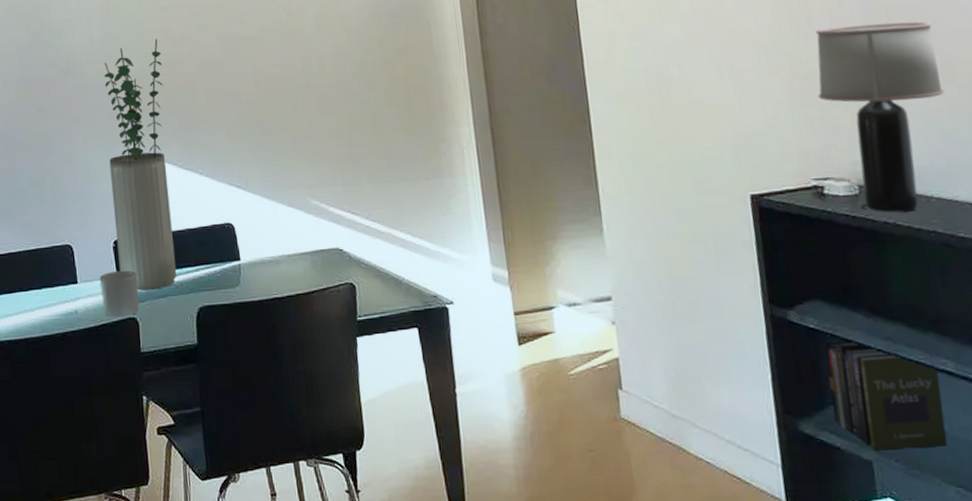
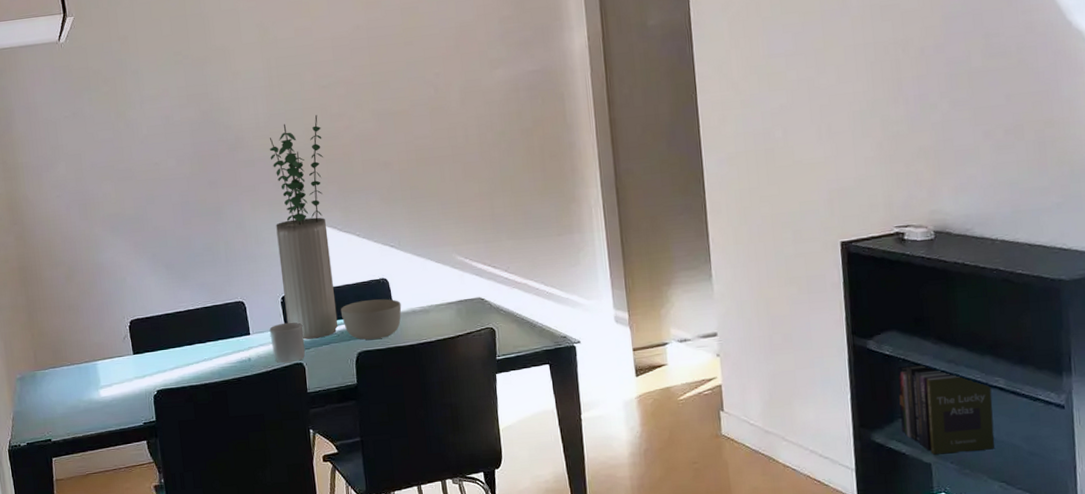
bowl: none [179,246,249,293] -> present [340,299,402,340]
table lamp: present [815,21,945,213] -> none [904,84,1014,255]

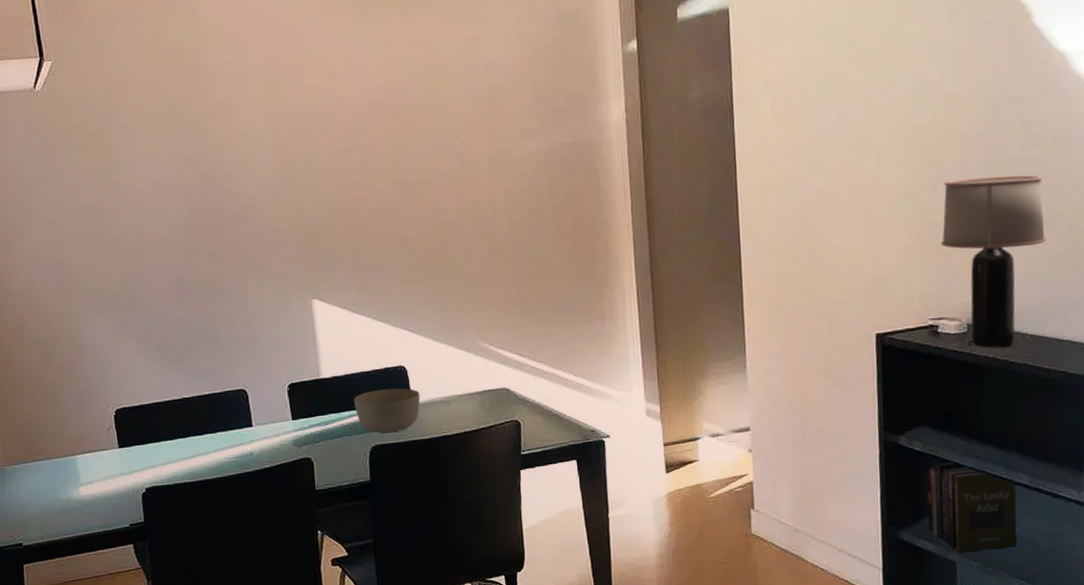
vase: present [269,114,338,340] -> none [276,183,351,432]
mug: present [269,322,306,364] -> none [274,412,314,459]
table lamp: none [904,84,1014,255] -> present [941,174,1047,349]

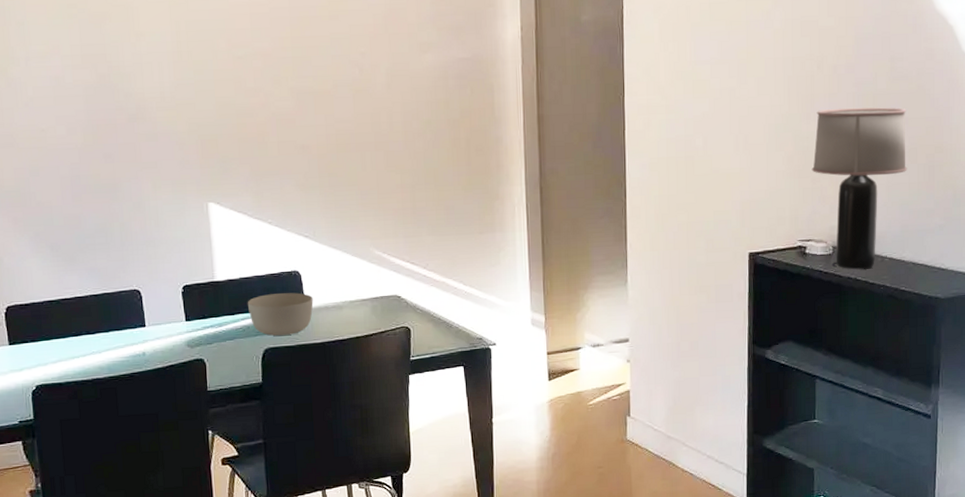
books: present [926,461,1017,553] -> none [790,374,871,460]

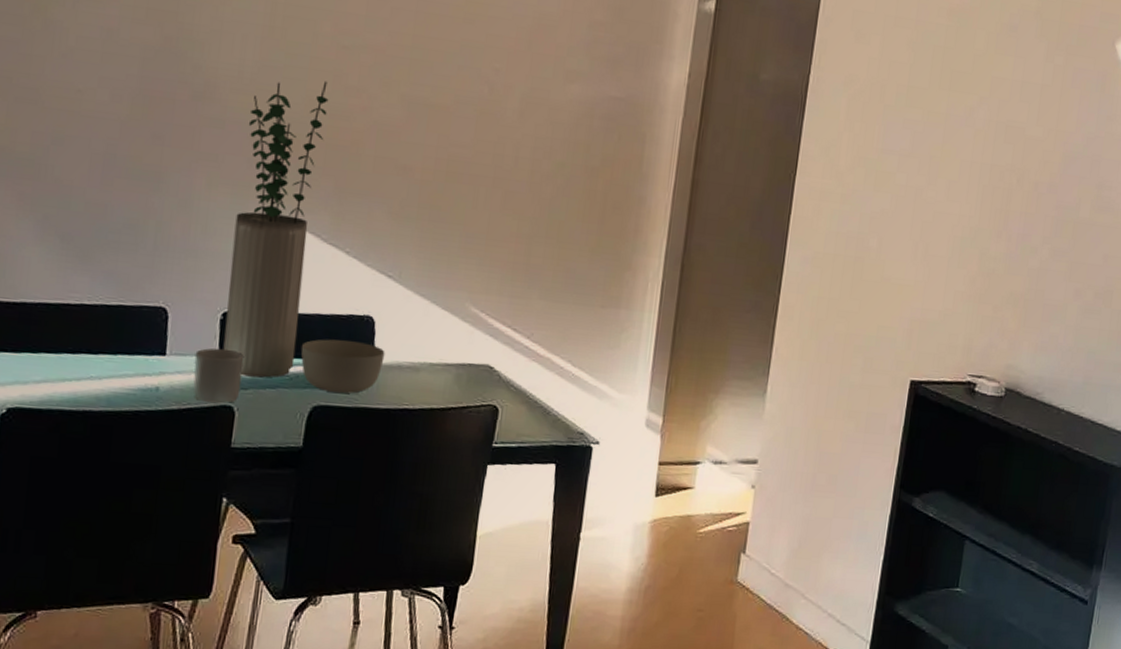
mug: none [167,314,207,359] -> present [193,348,245,404]
vase: none [174,87,244,334] -> present [223,80,329,378]
table lamp: present [811,107,907,270] -> none [994,229,1107,421]

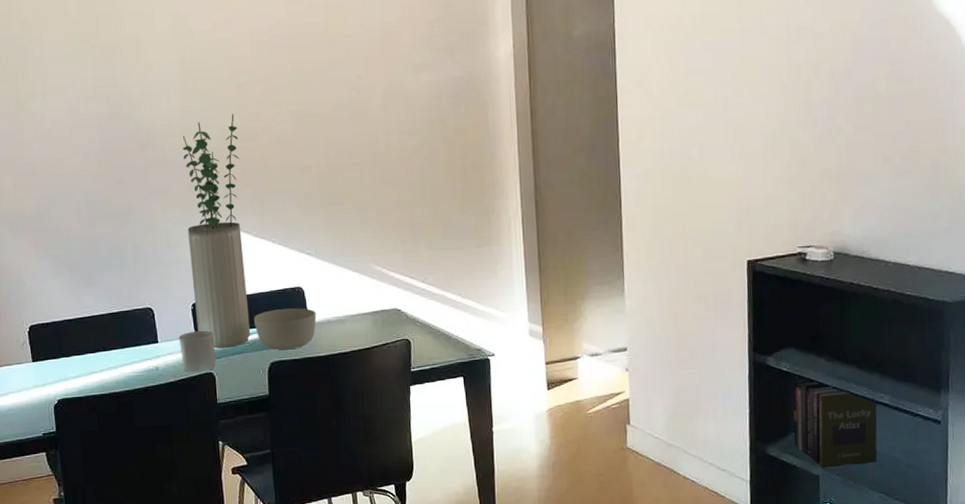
books: none [926,532,1024,639] -> present [793,381,878,467]

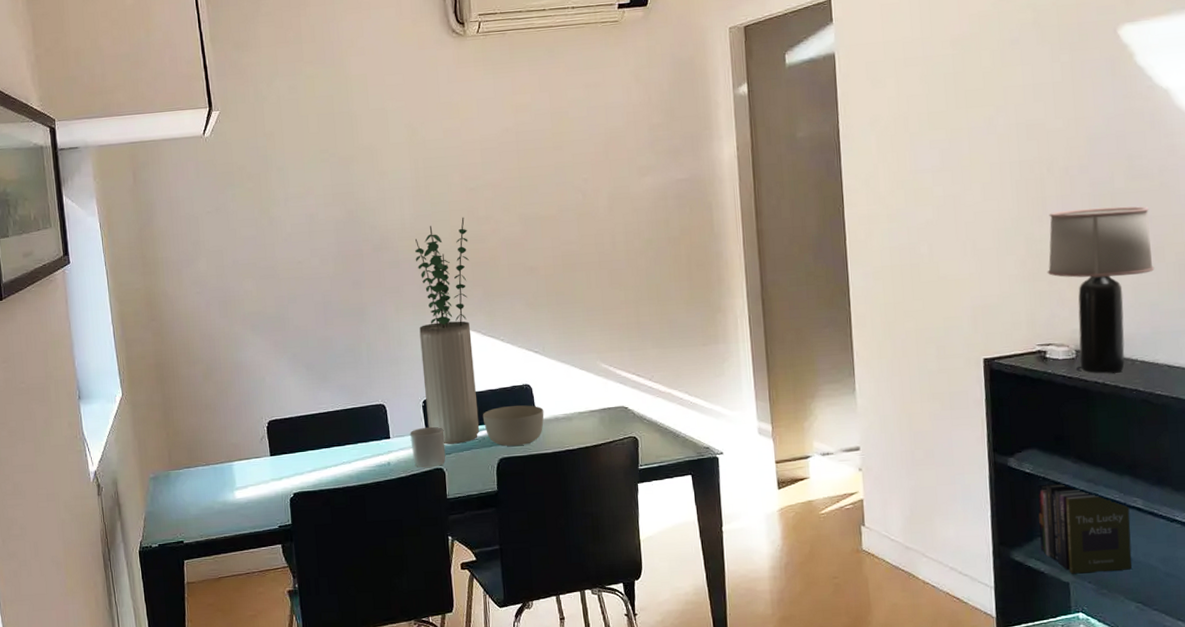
table lamp: none [810,111,910,275] -> present [1047,206,1155,374]

